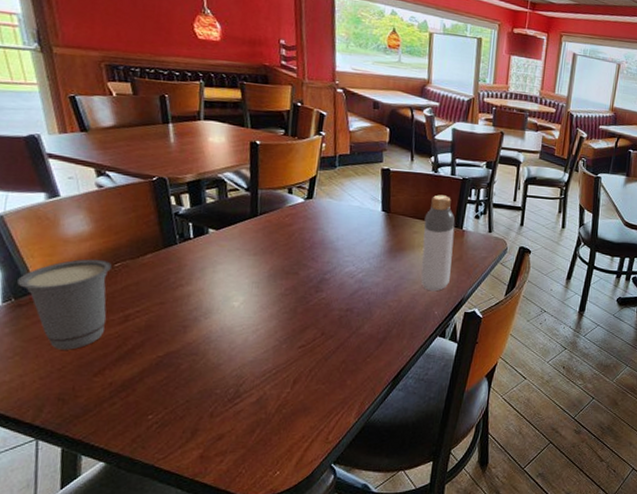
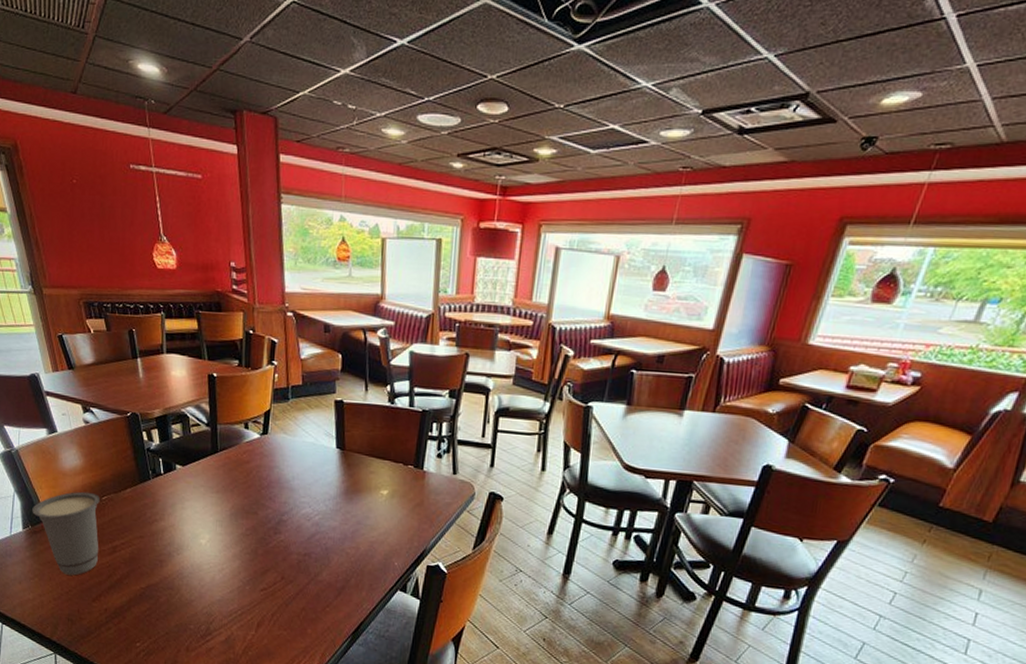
bottle: present [420,194,455,292] -> none [379,429,415,540]

